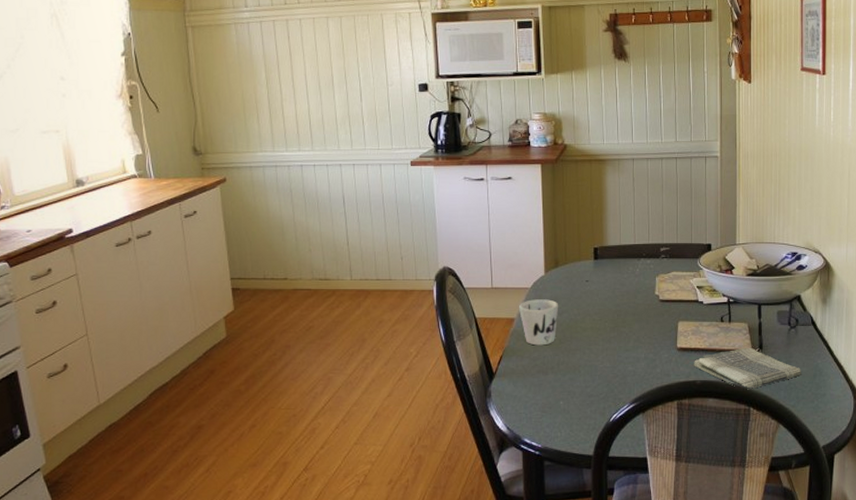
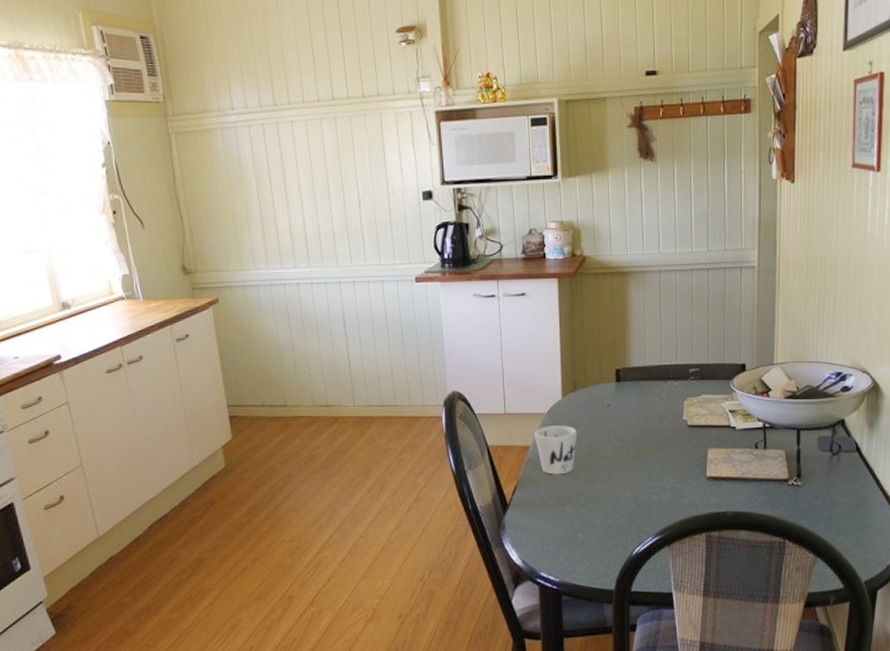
dish towel: present [694,347,801,390] -> none [724,476,843,522]

